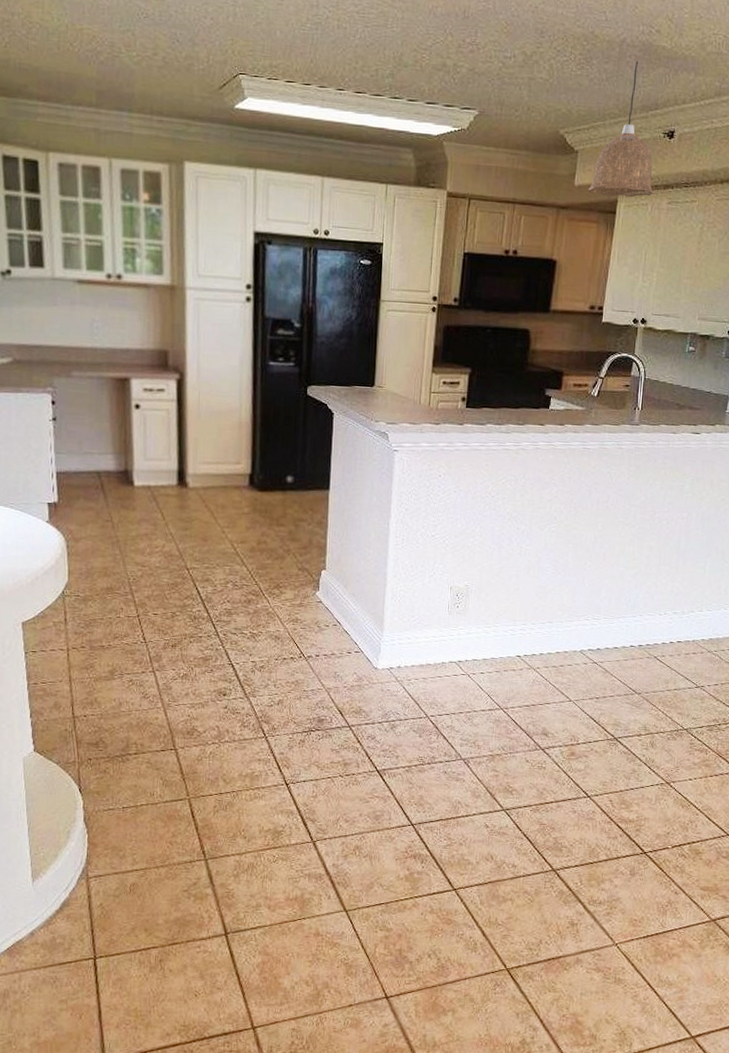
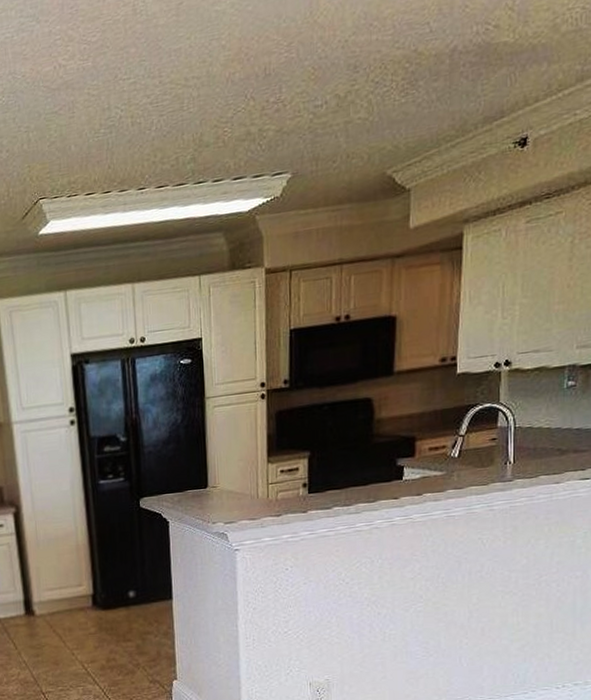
pendant lamp: present [588,61,654,197] -> none [426,68,507,233]

